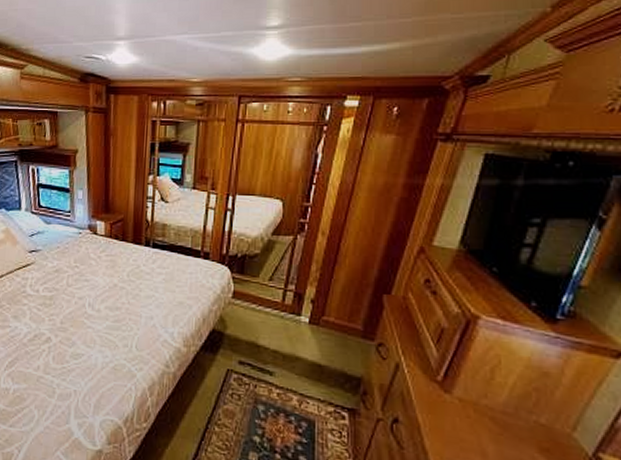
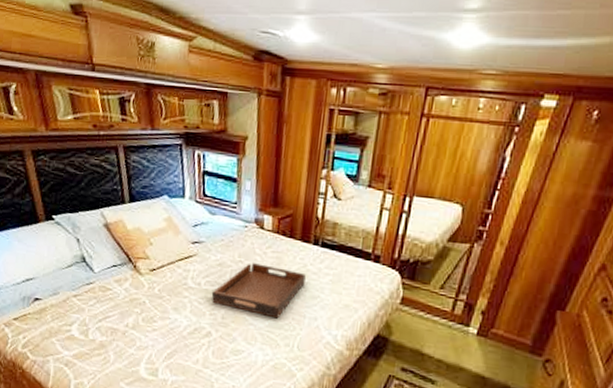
serving tray: none [50,267,140,320] -> present [211,263,306,319]

